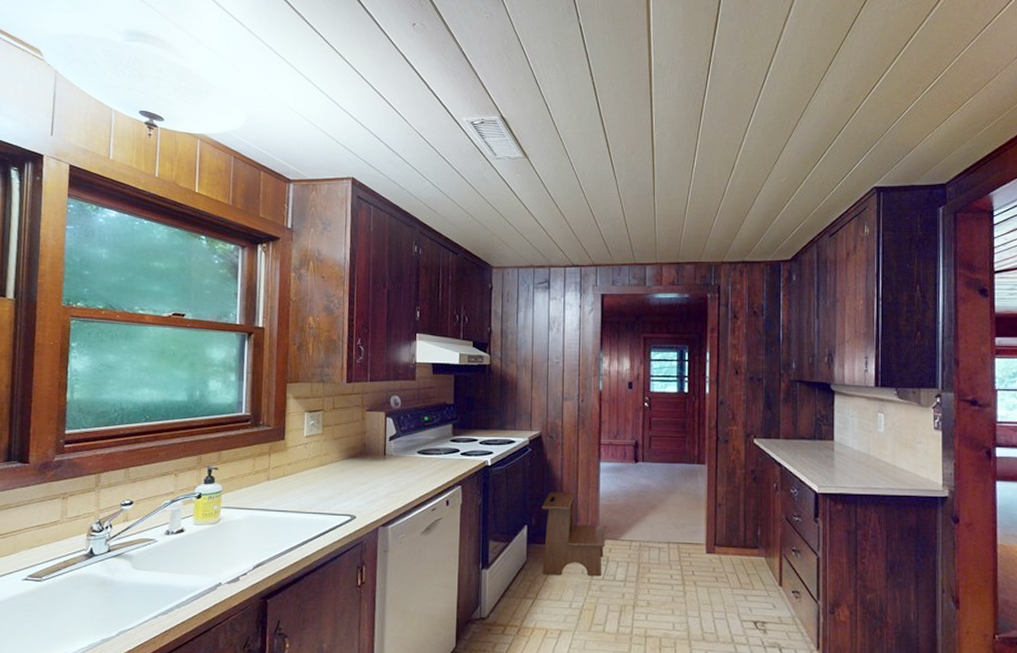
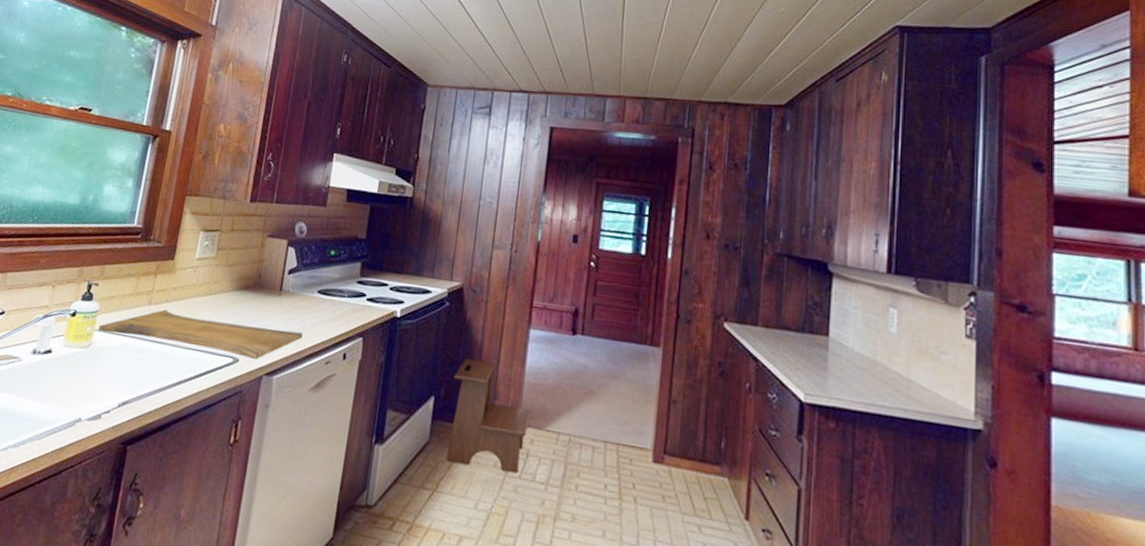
cutting board: none [224,482,409,515] -> present [98,309,303,360]

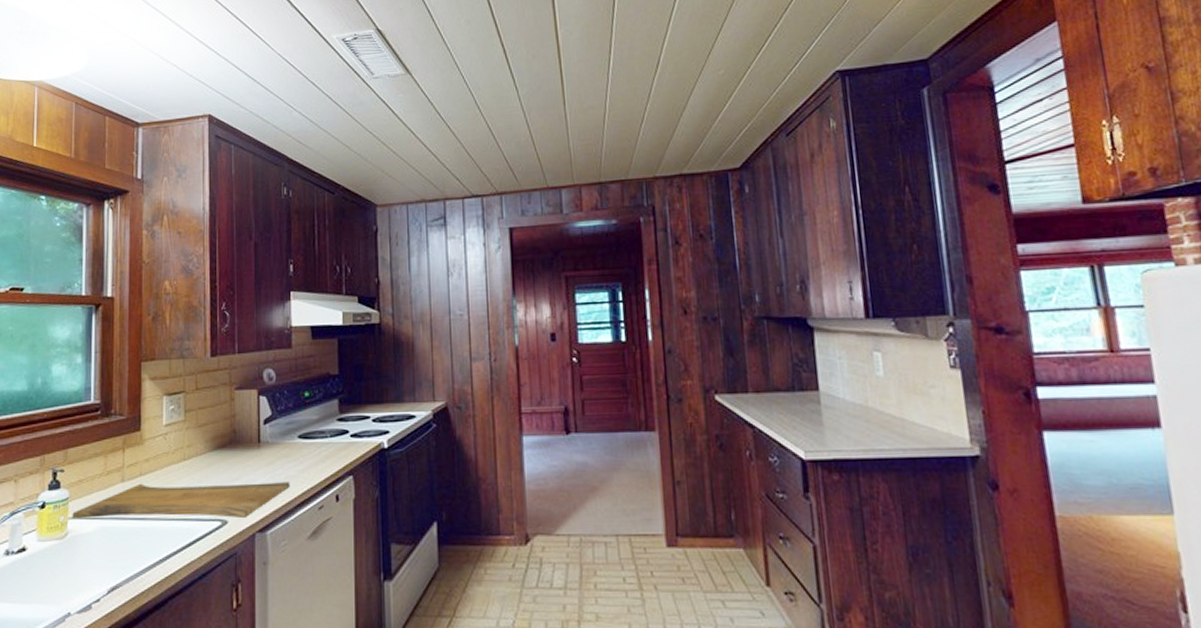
step stool: present [446,358,531,474] -> none [453,476,537,585]

